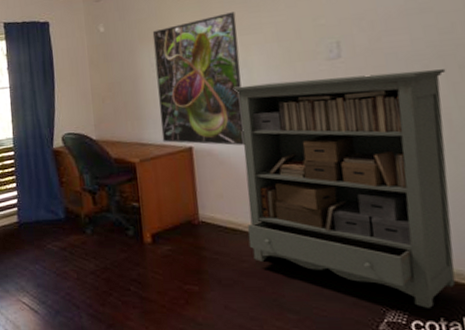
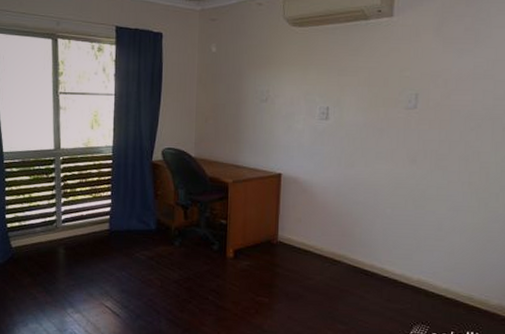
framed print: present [152,12,246,146] -> none [256,52,337,178]
bookshelf: present [234,69,456,308] -> none [316,123,493,324]

